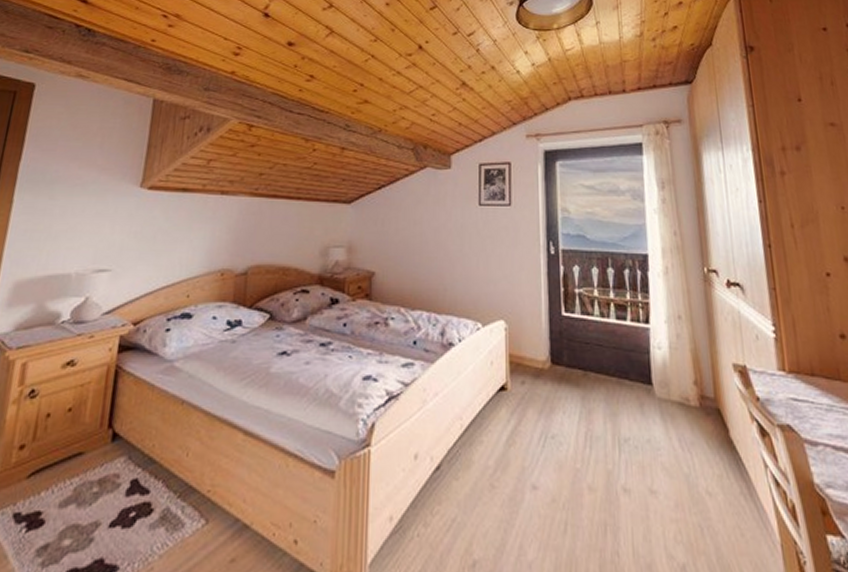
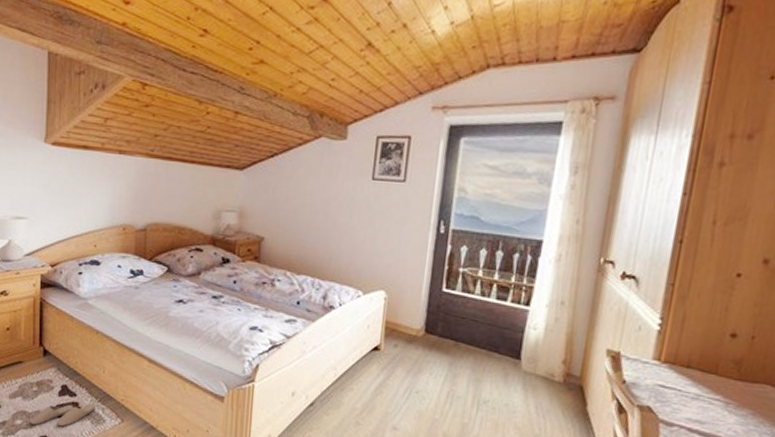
slippers: none [81,501,173,543] -> present [29,403,95,427]

